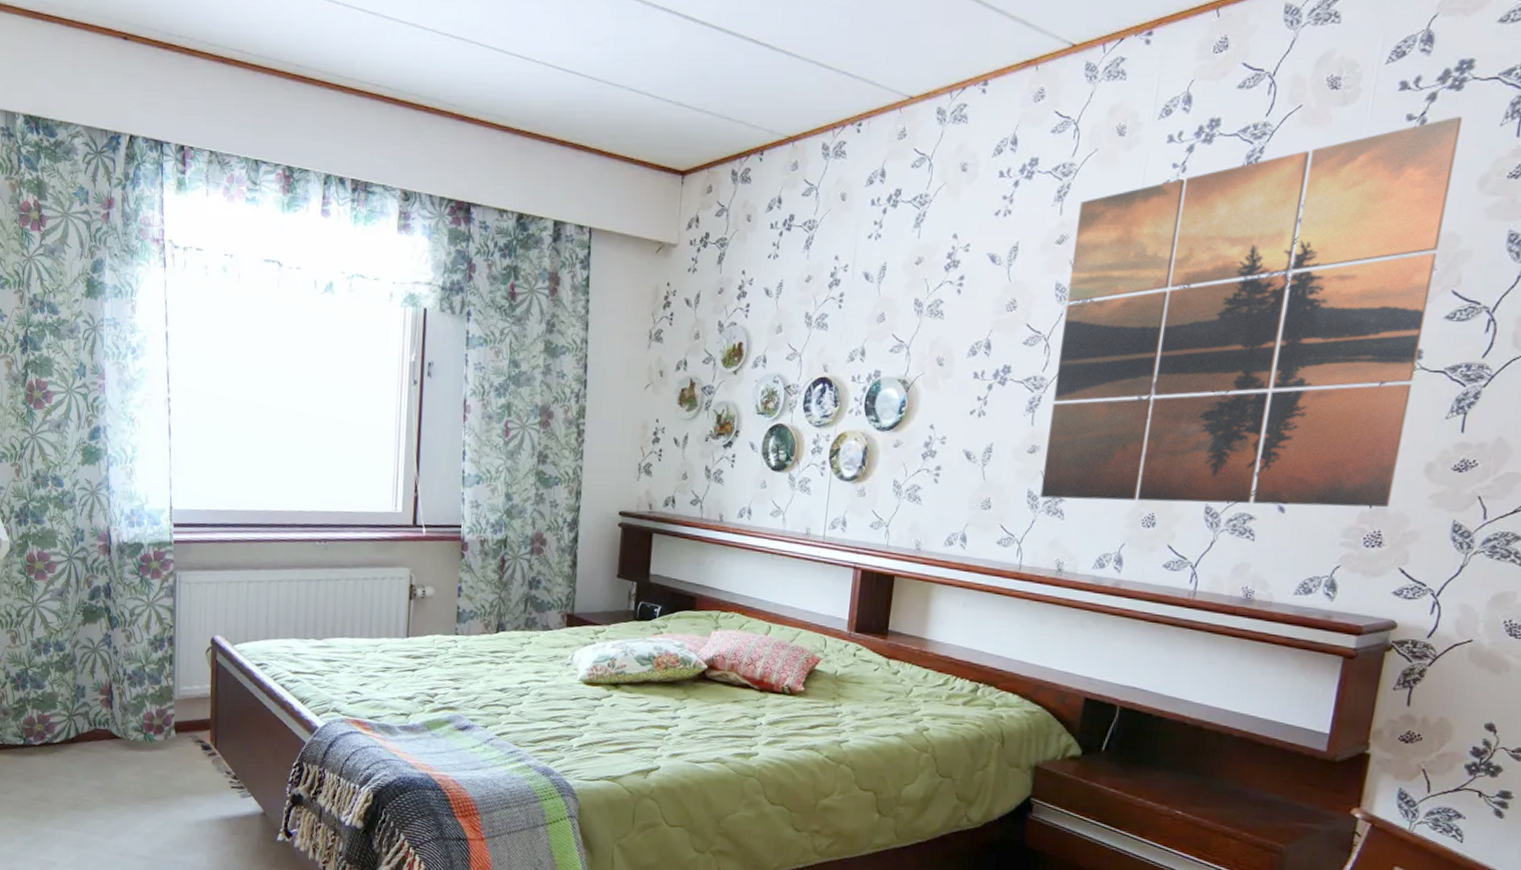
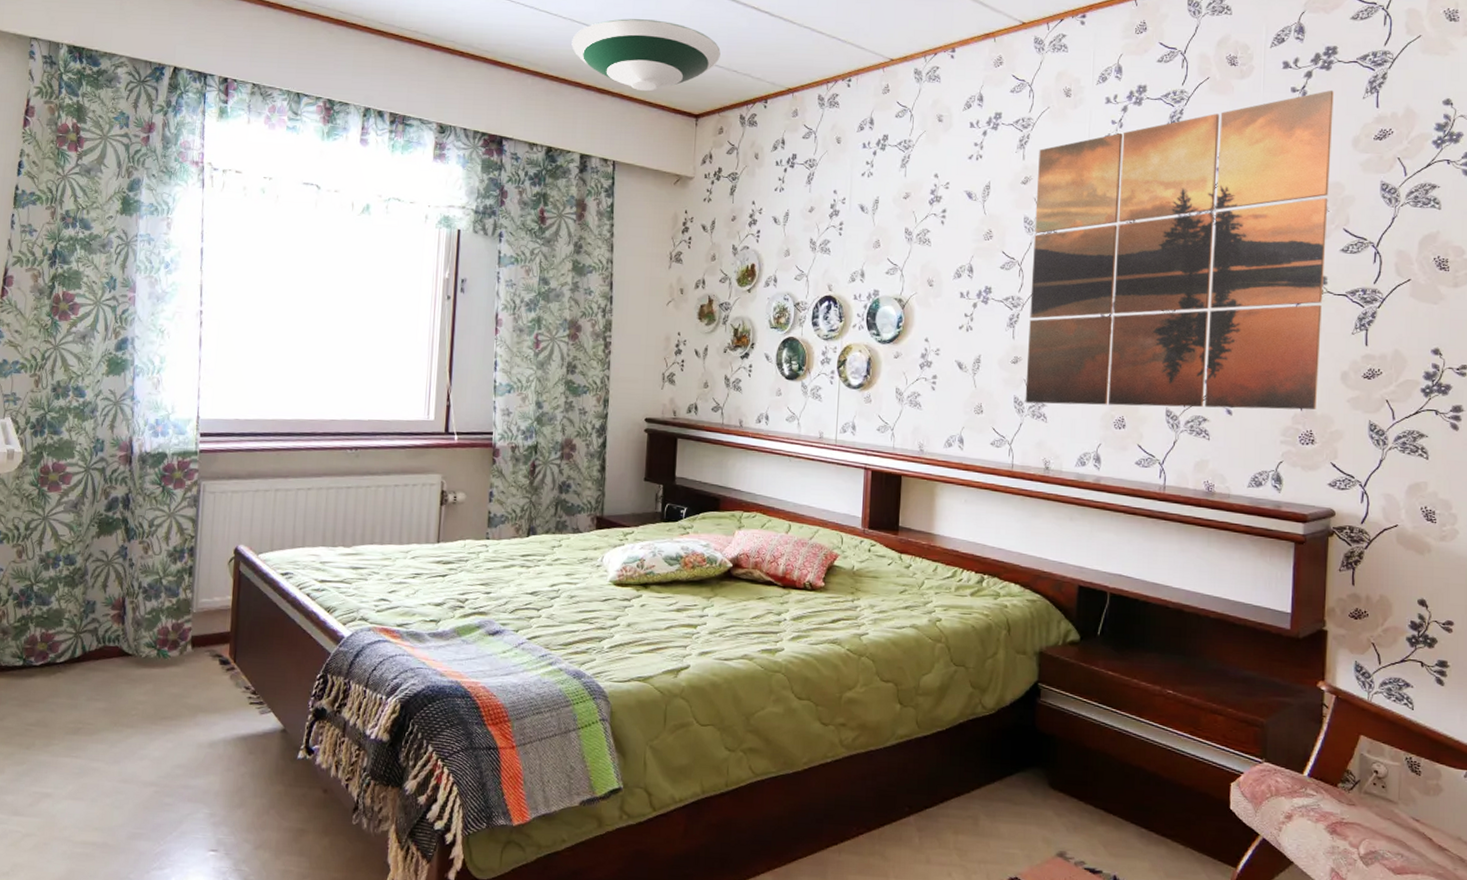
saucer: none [545,60,712,146] -> present [571,18,721,92]

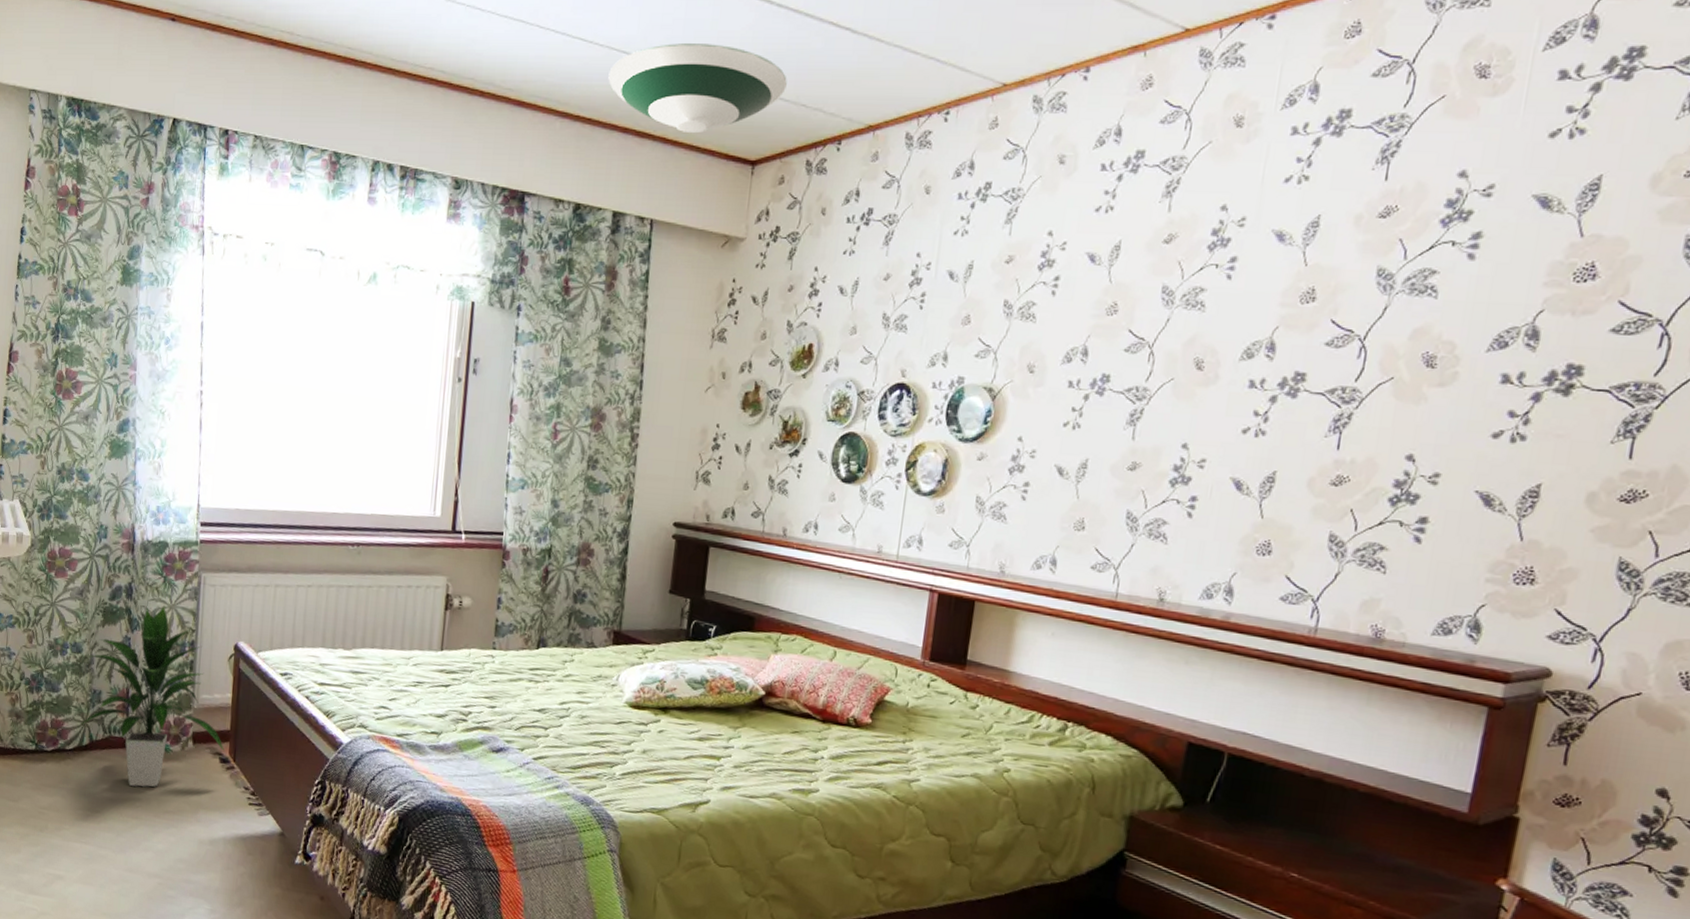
indoor plant: none [73,514,225,695] -> present [81,605,225,787]
wall art: present [1025,89,1334,410] -> none [1140,108,1632,541]

